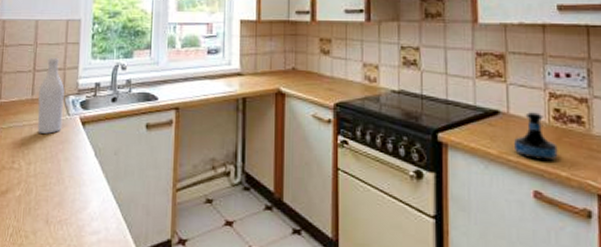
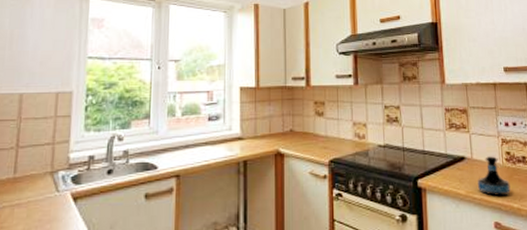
wine bottle: present [37,57,65,134] -> none [20,131,53,214]

